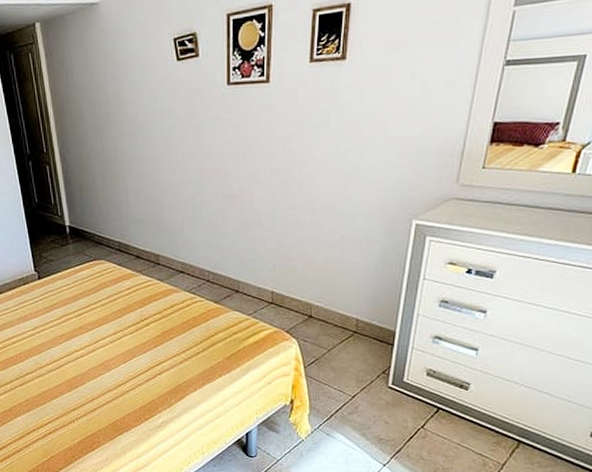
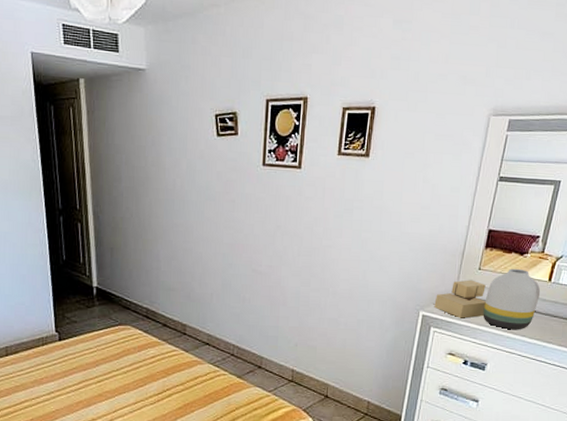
jewelry box: none [429,180,492,224] -> present [434,280,486,319]
vase: none [489,162,562,232] -> present [483,268,541,330]

